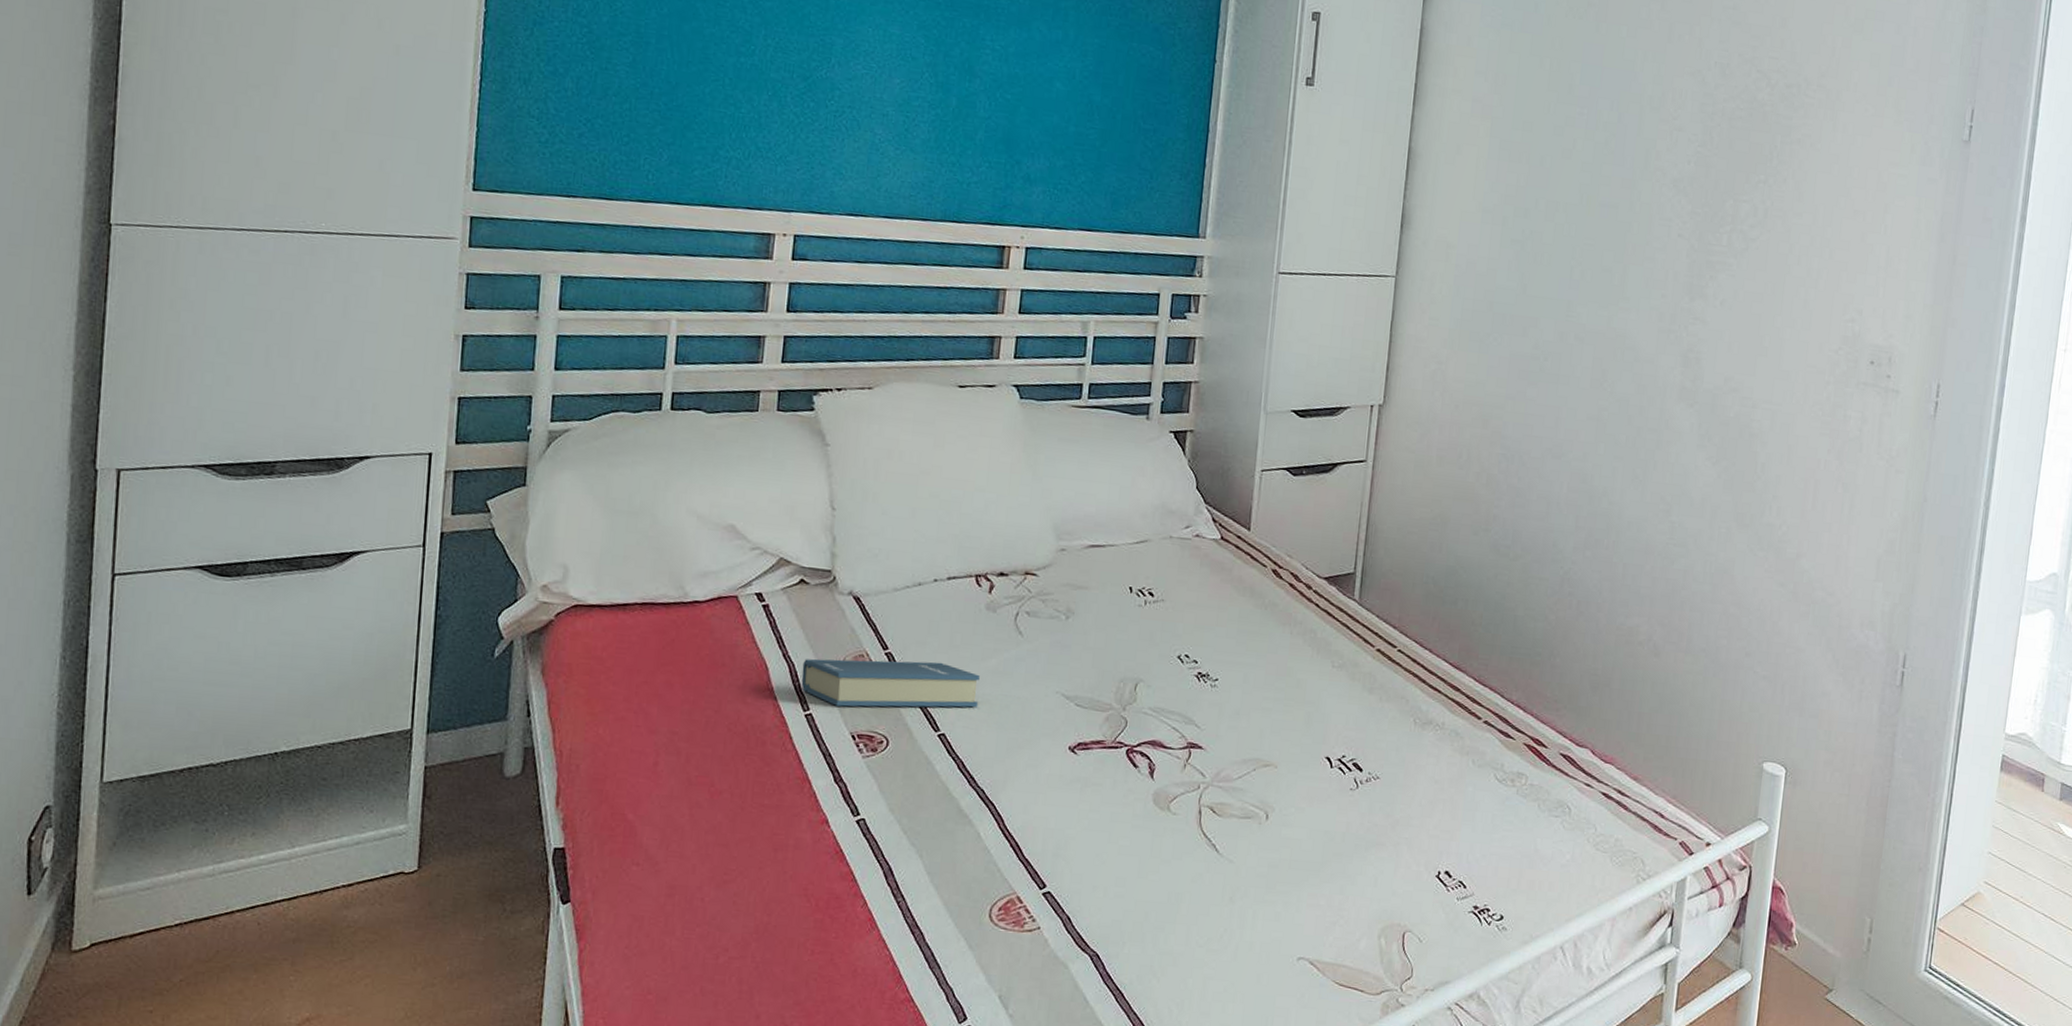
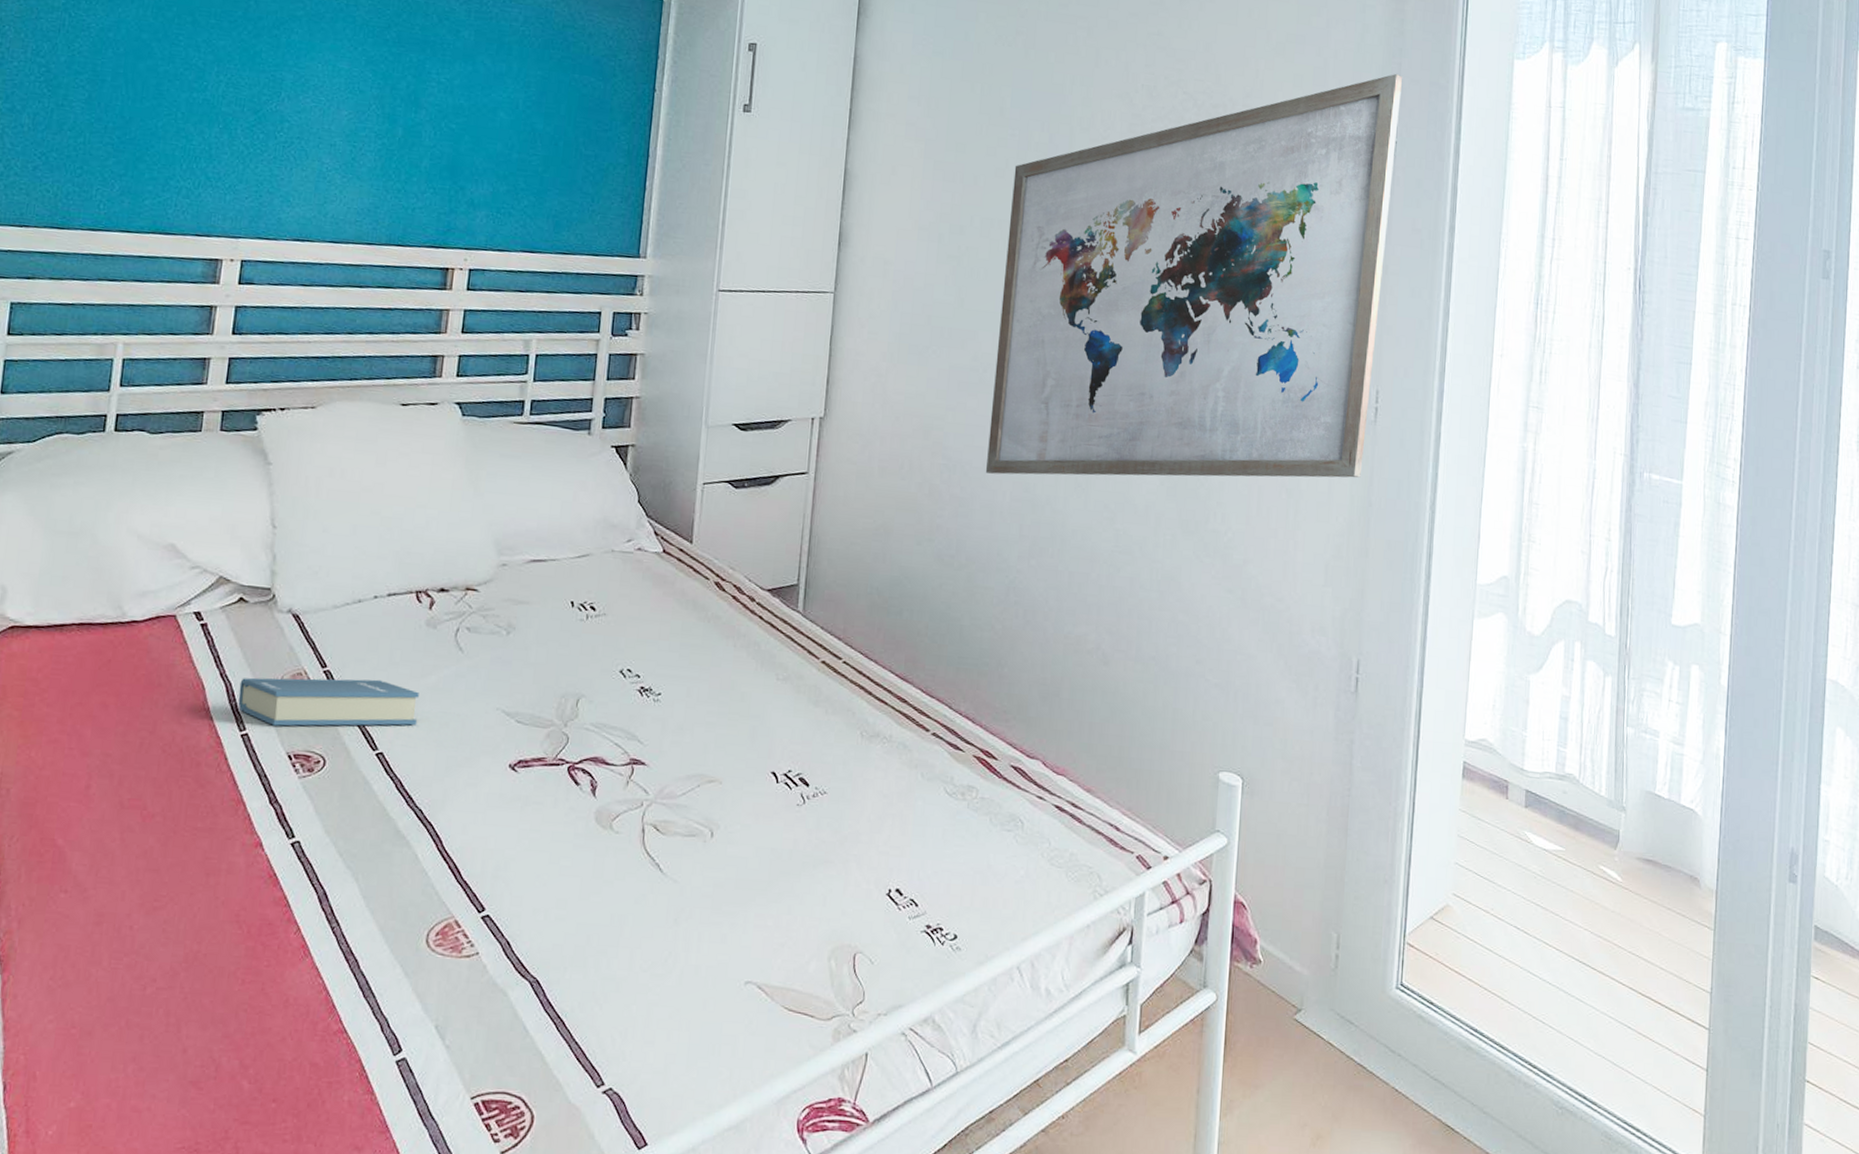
wall art: none [1543,53,1983,473] -> present [985,73,1403,478]

